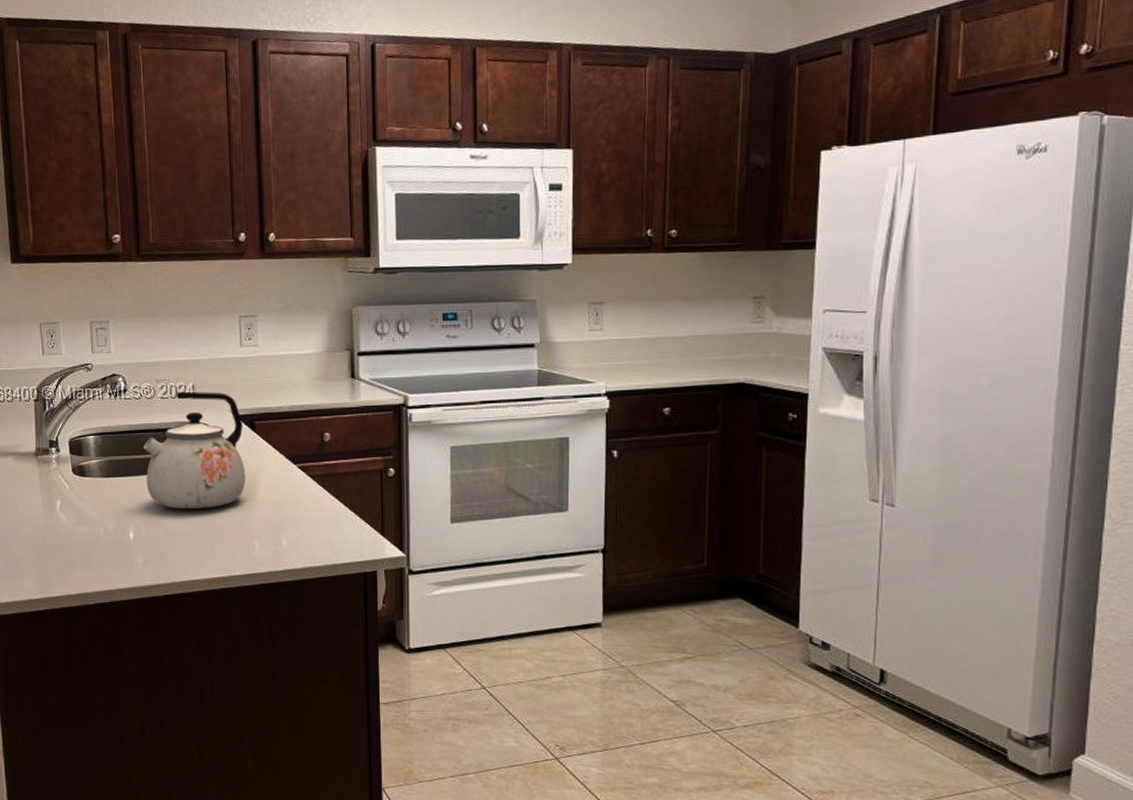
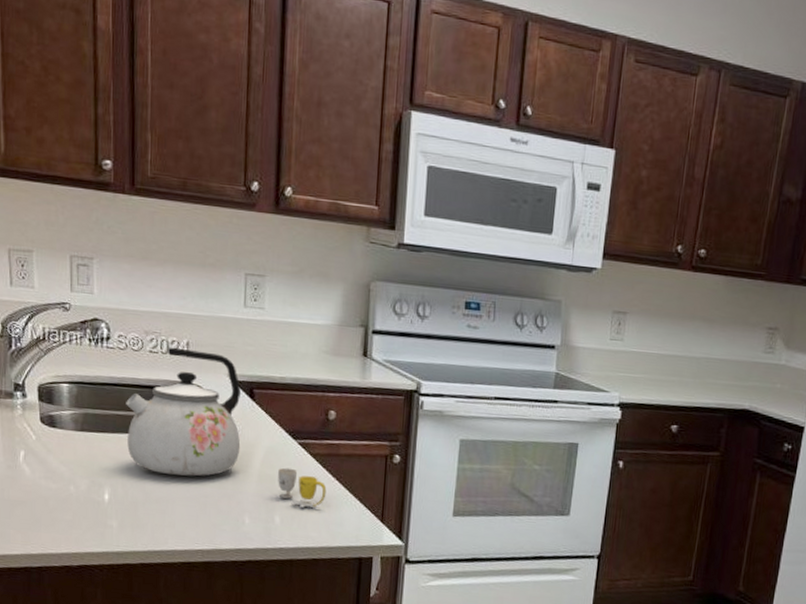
mug: none [282,491,328,529] -> present [278,467,327,508]

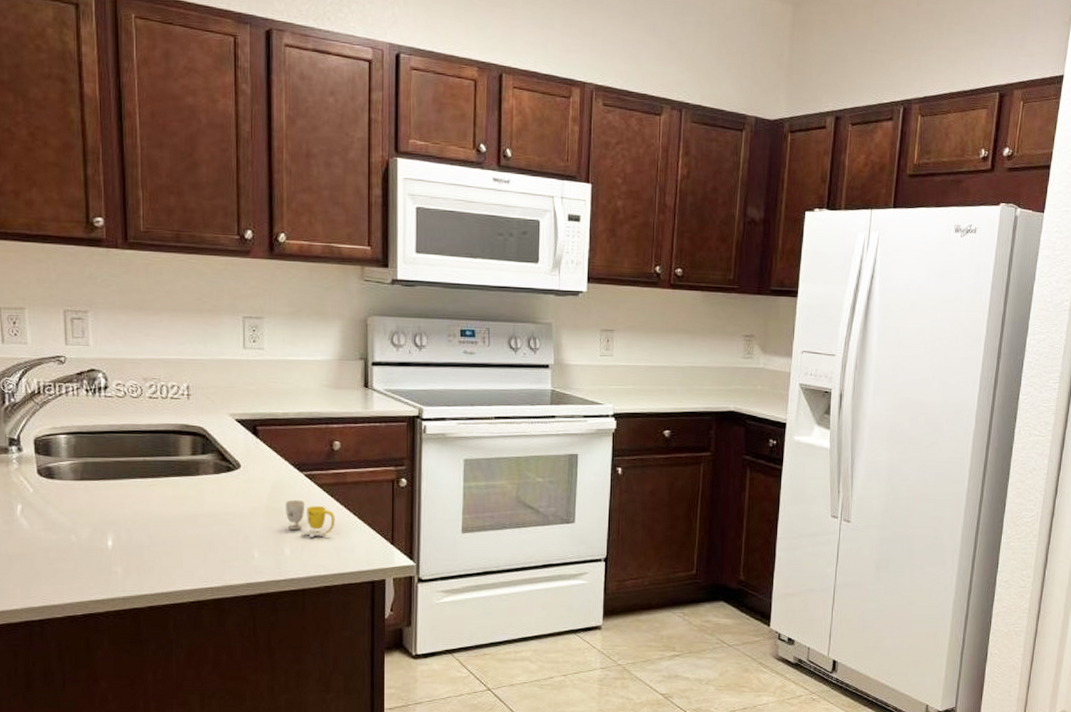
kettle: present [126,347,241,477] -> none [127,391,246,517]

